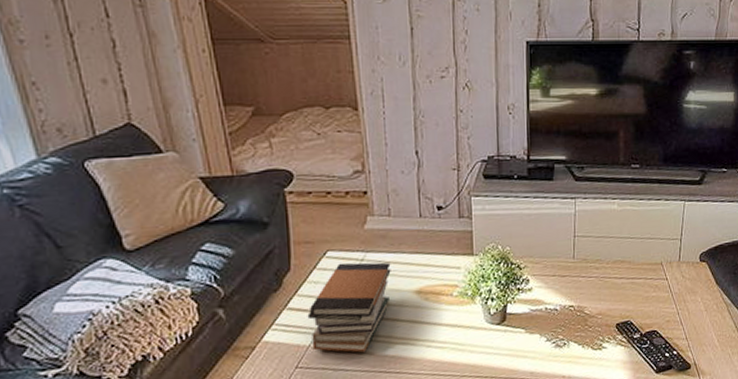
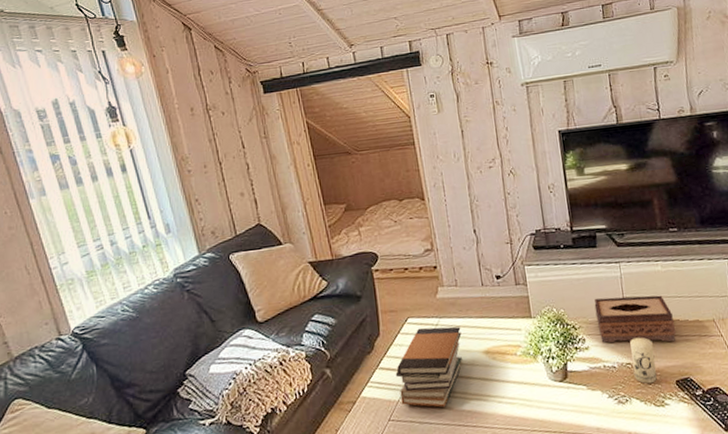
tissue box: none [543,235,624,285] -> present [594,295,676,343]
candle: none [575,278,599,328] -> present [630,337,657,384]

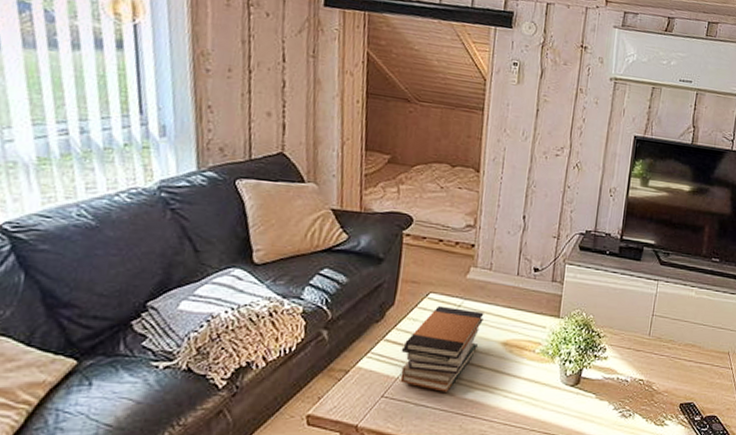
tissue box: present [594,295,676,343] -> none [621,310,694,365]
candle: present [630,337,657,384] -> none [643,356,668,403]

